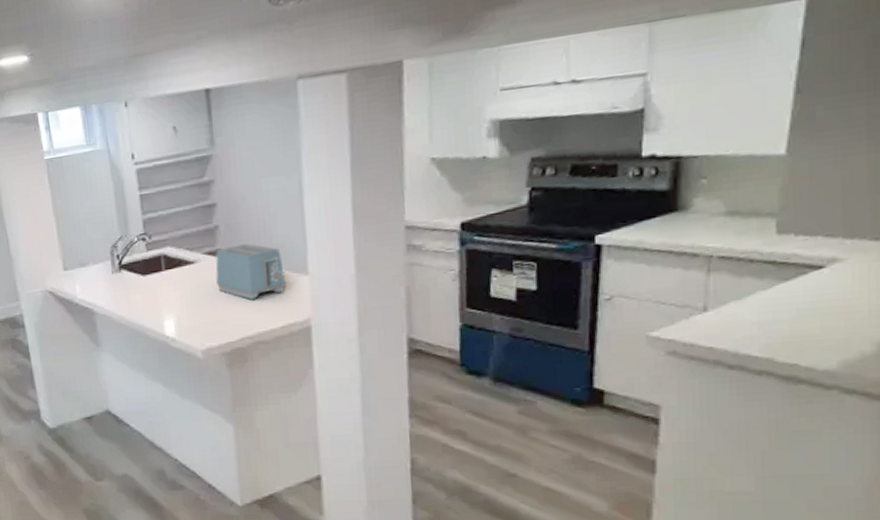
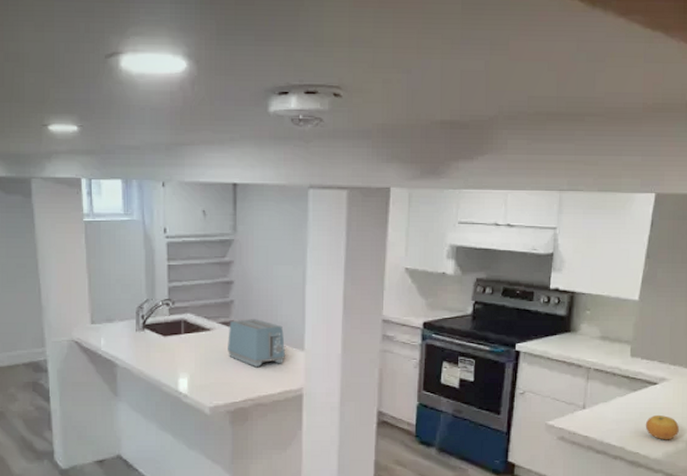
fruit: none [806,309,864,345] -> present [645,414,679,440]

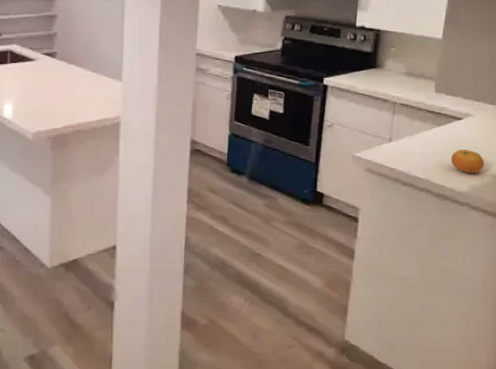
toaster: present [228,319,285,368] -> none [50,51,104,96]

